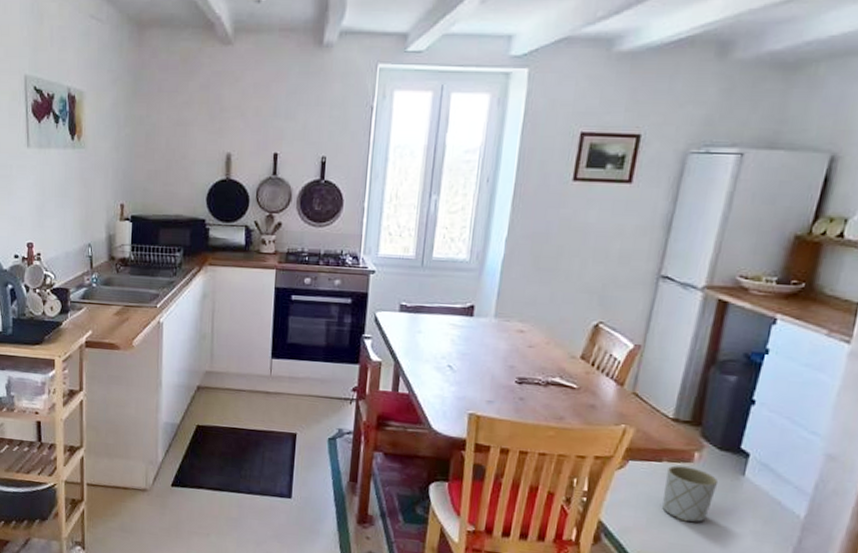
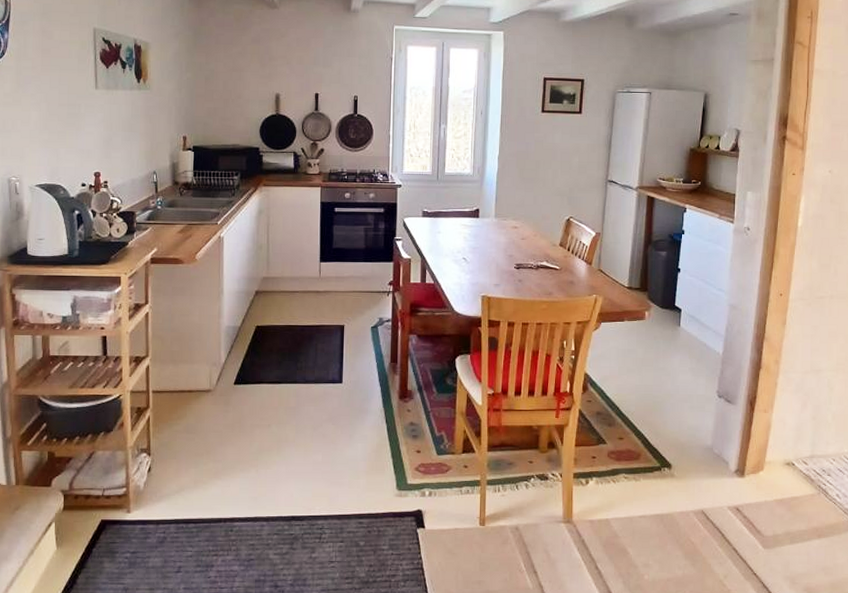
planter: present [662,465,719,522] -> none [628,323,664,367]

